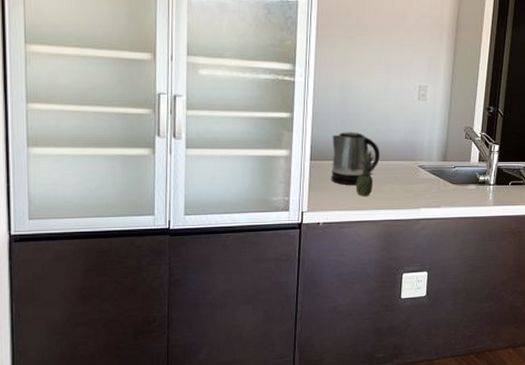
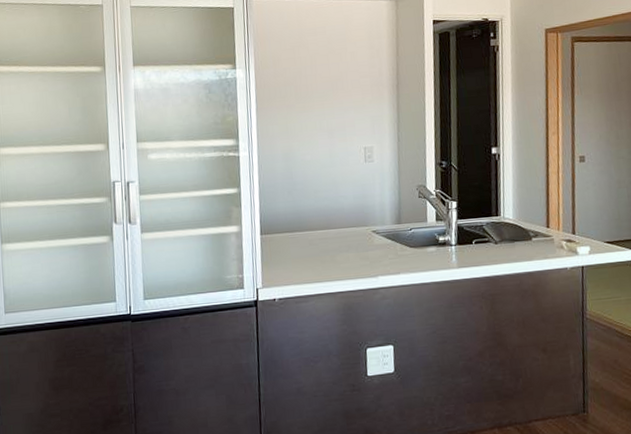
kettle: present [331,131,381,186] -> none [280,201,331,258]
fruit: present [356,149,376,196] -> none [309,218,327,268]

